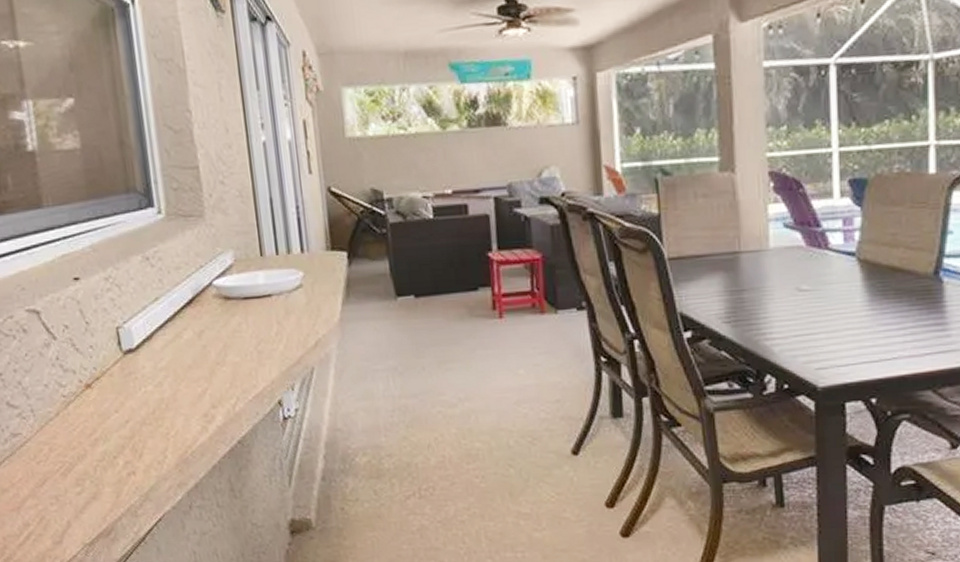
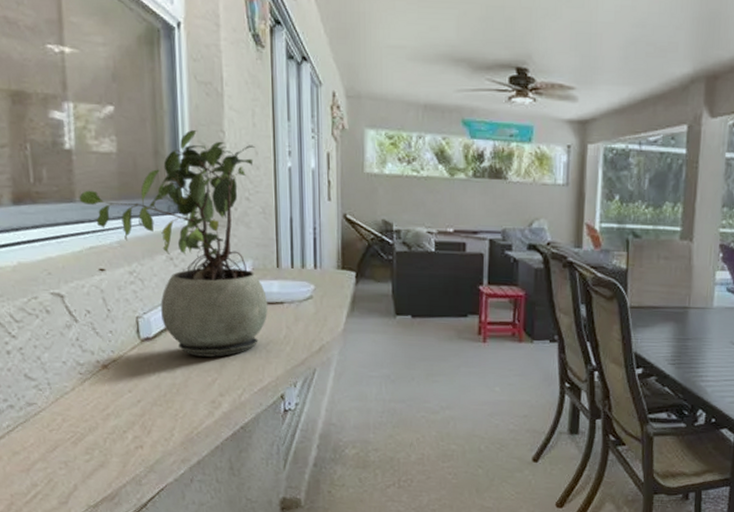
potted plant: none [46,112,256,366] -> present [79,129,268,357]

